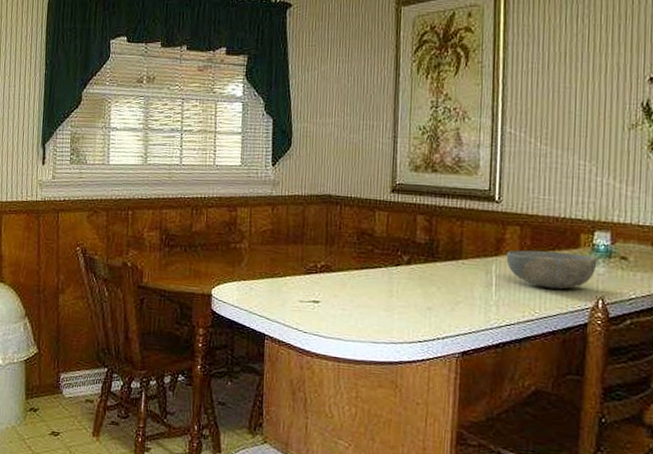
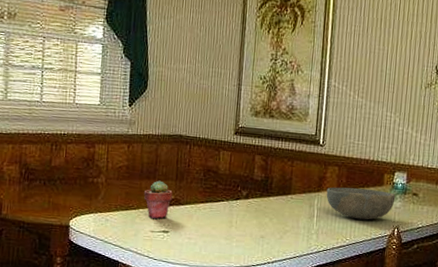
potted succulent: none [290,245,323,288] -> present [143,180,173,219]

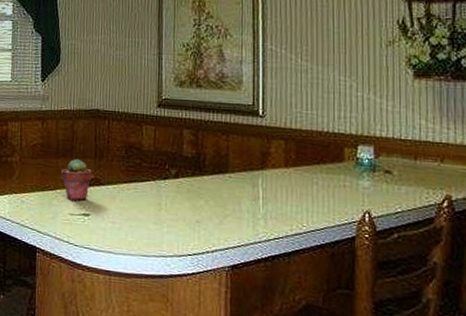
bowl: present [326,187,396,220] -> none [272,163,362,203]

